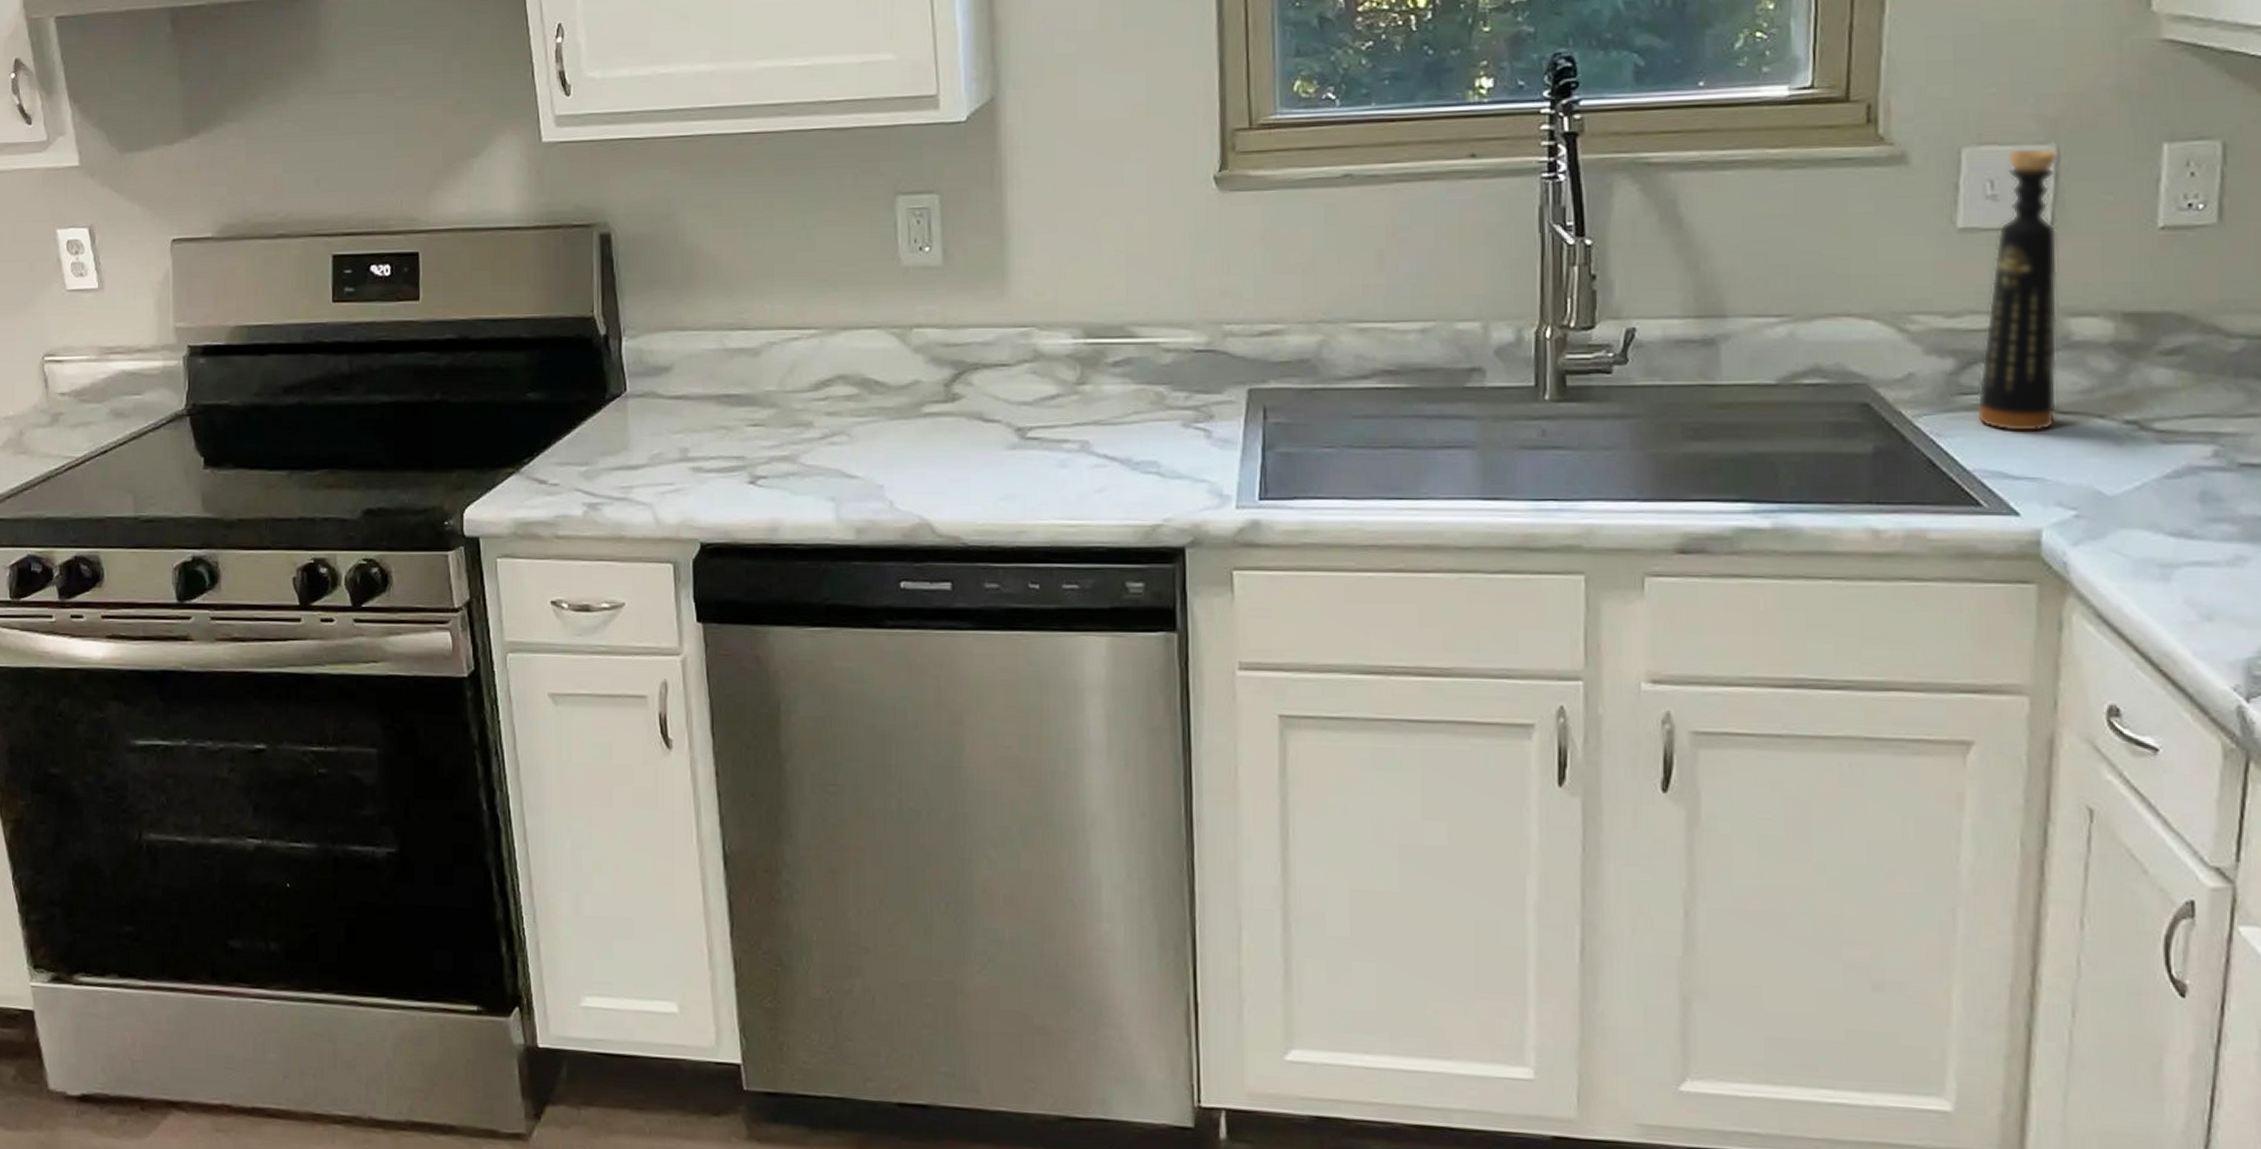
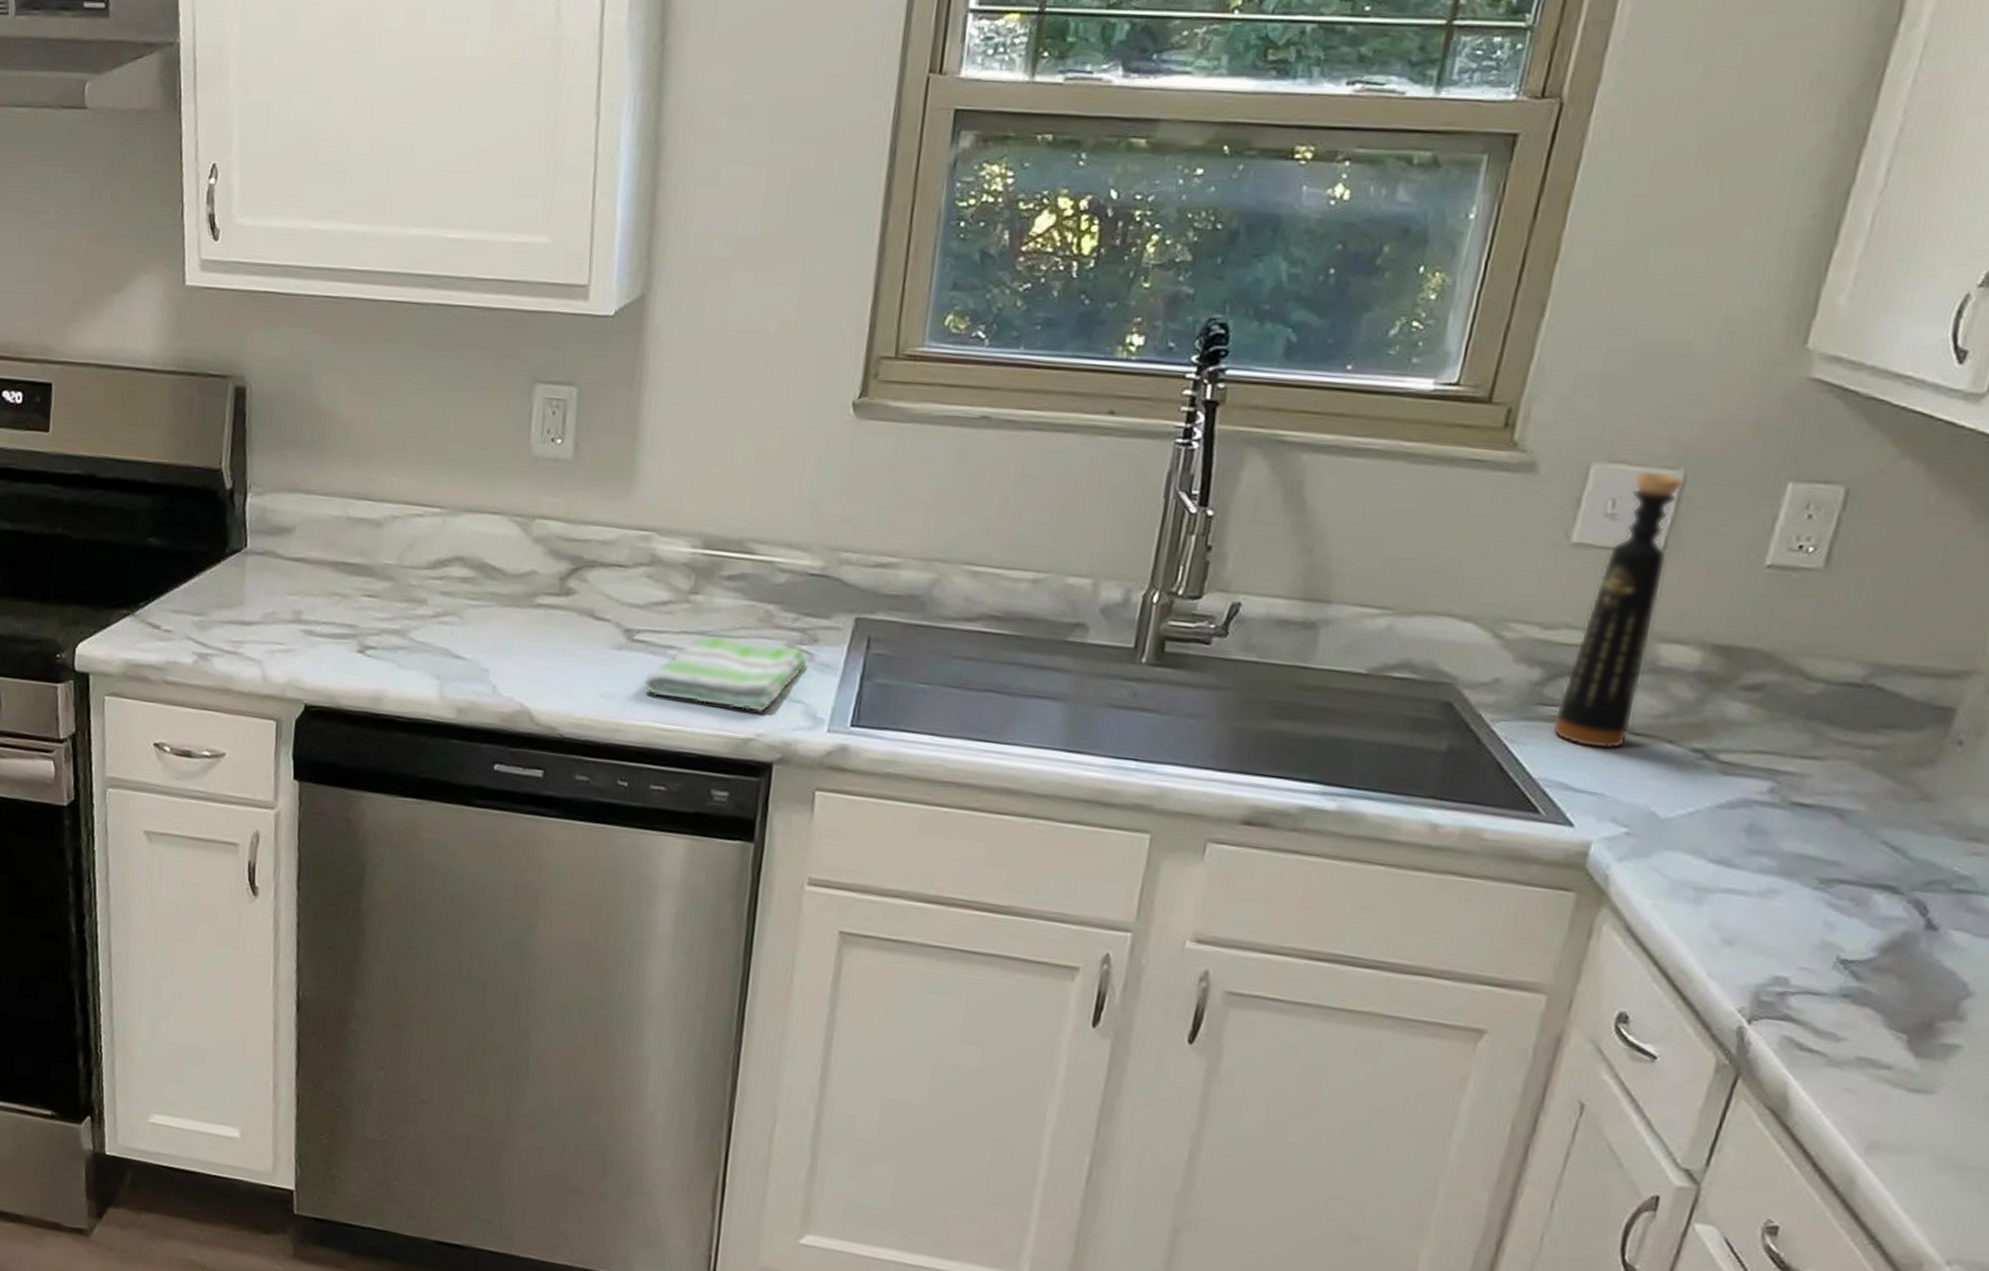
dish towel: none [1042,424,1207,497] -> present [643,635,808,713]

